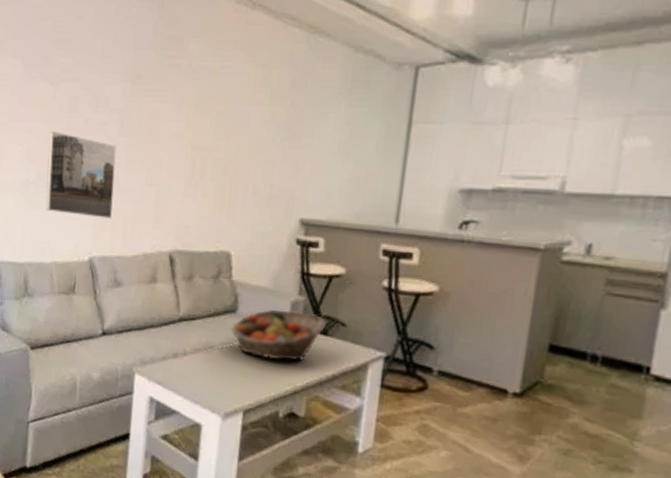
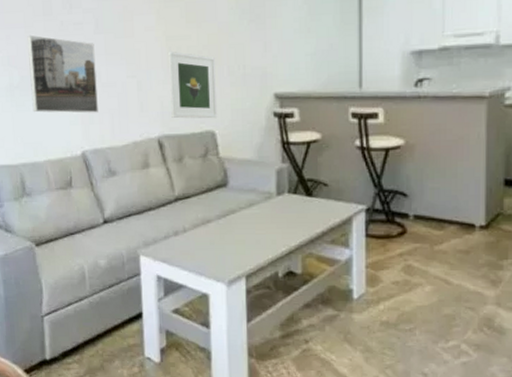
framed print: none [187,161,241,239] -> present [169,51,218,119]
fruit basket: present [231,309,326,362] -> none [225,178,310,225]

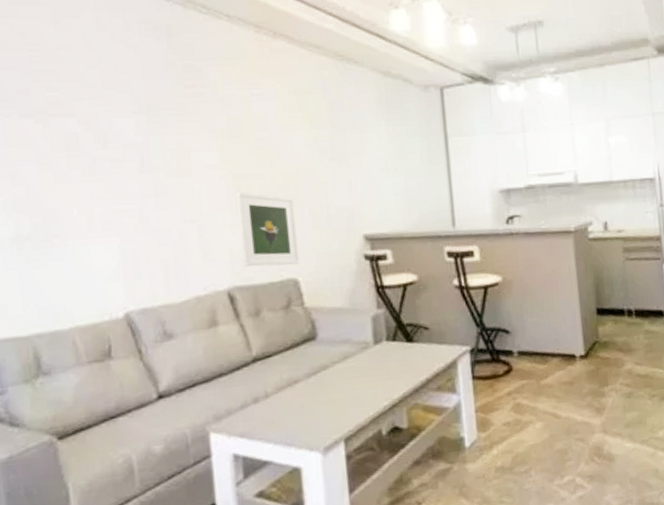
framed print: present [27,35,98,113] -> none [43,173,147,269]

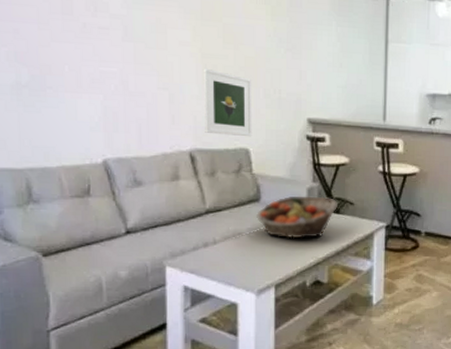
fruit basket: none [314,324,410,380] -> present [257,196,338,239]

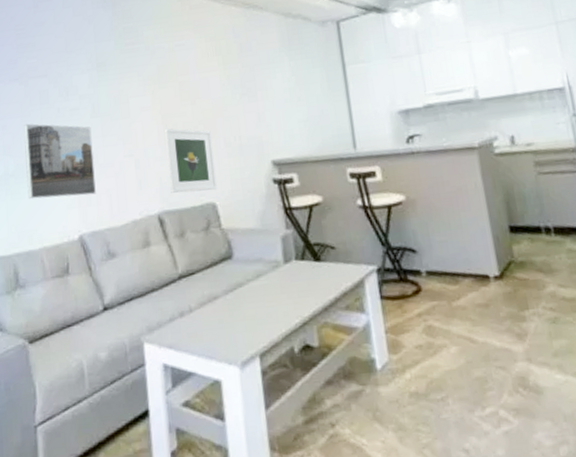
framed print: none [41,32,124,121] -> present [24,123,96,199]
fruit basket: present [257,196,338,239] -> none [231,243,317,297]

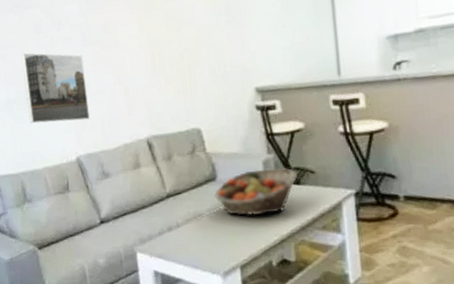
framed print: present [165,128,218,193] -> none [152,56,203,119]
fruit basket: none [231,243,317,297] -> present [214,167,297,216]

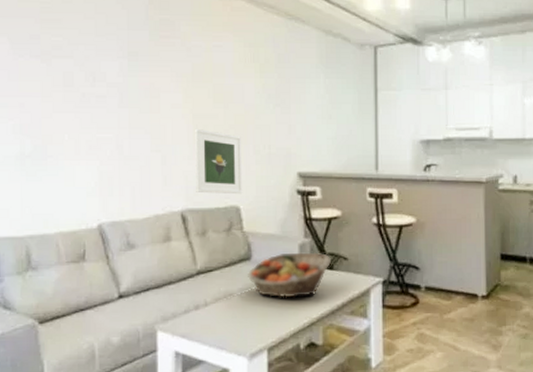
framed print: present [21,53,90,124] -> none [44,104,119,185]
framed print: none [152,56,203,119] -> present [195,128,243,195]

